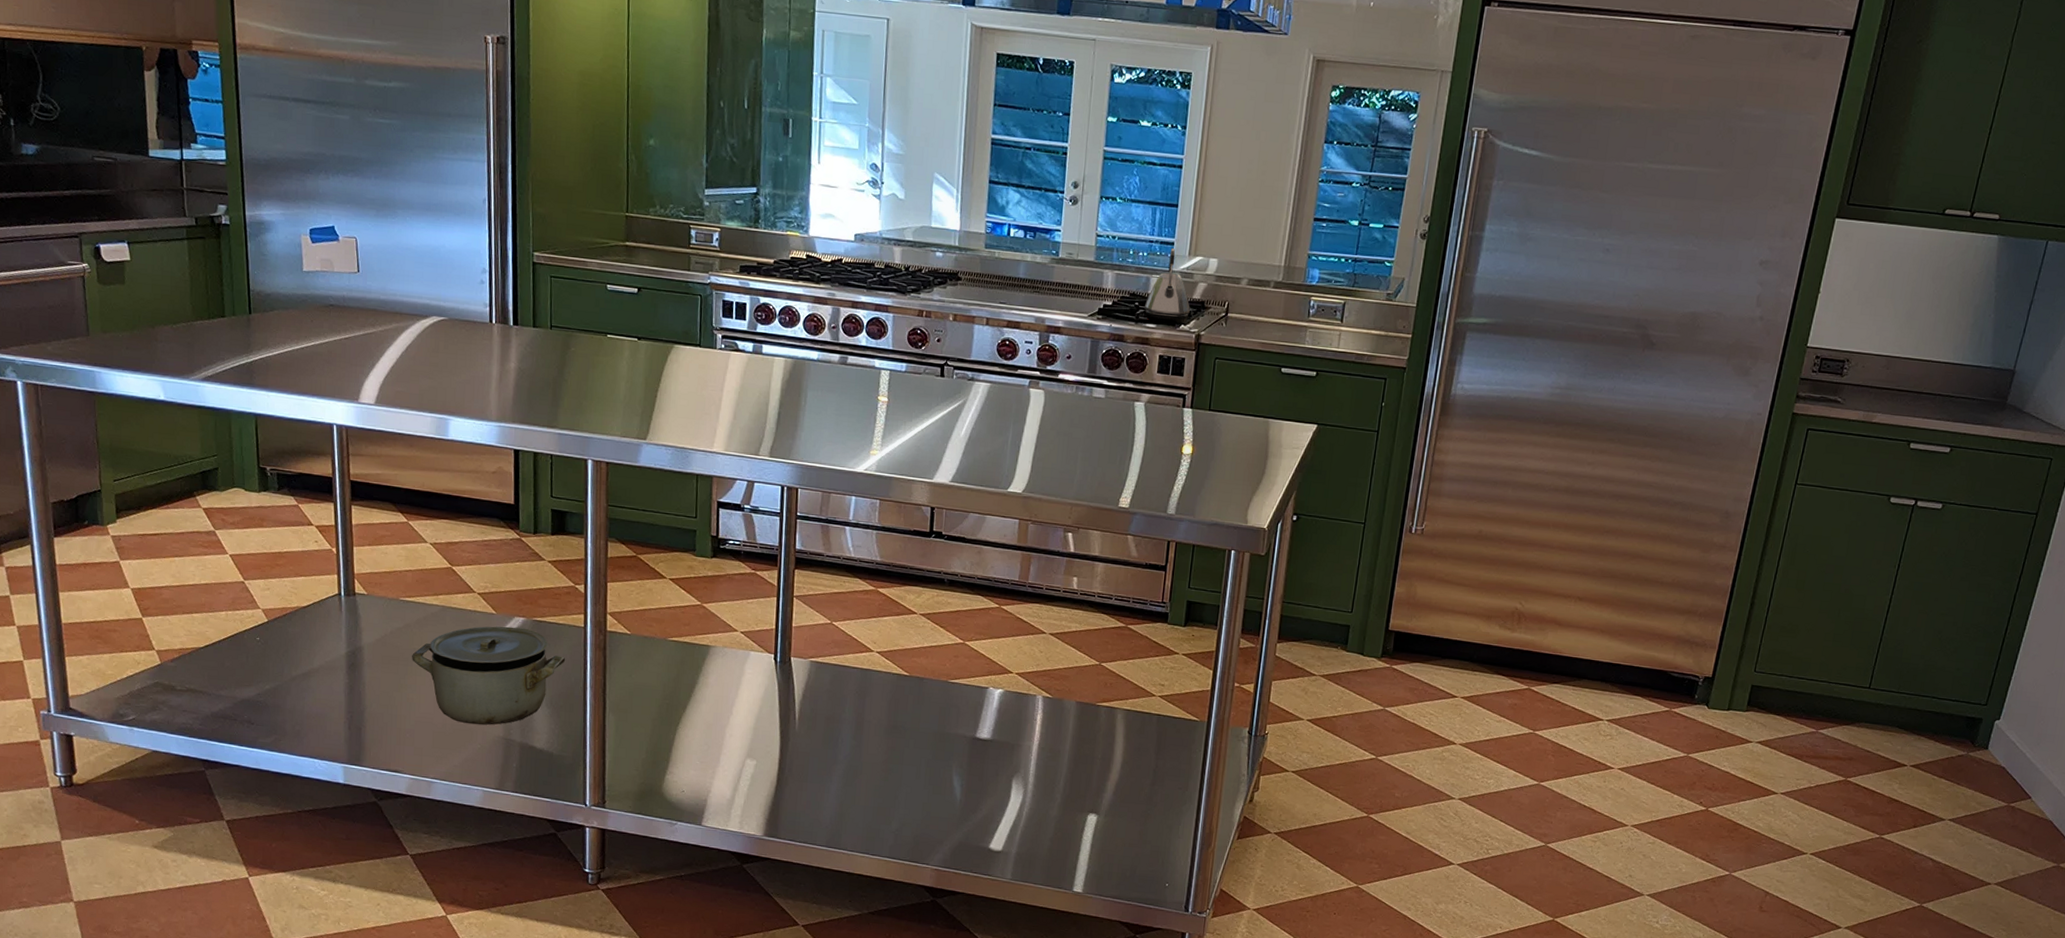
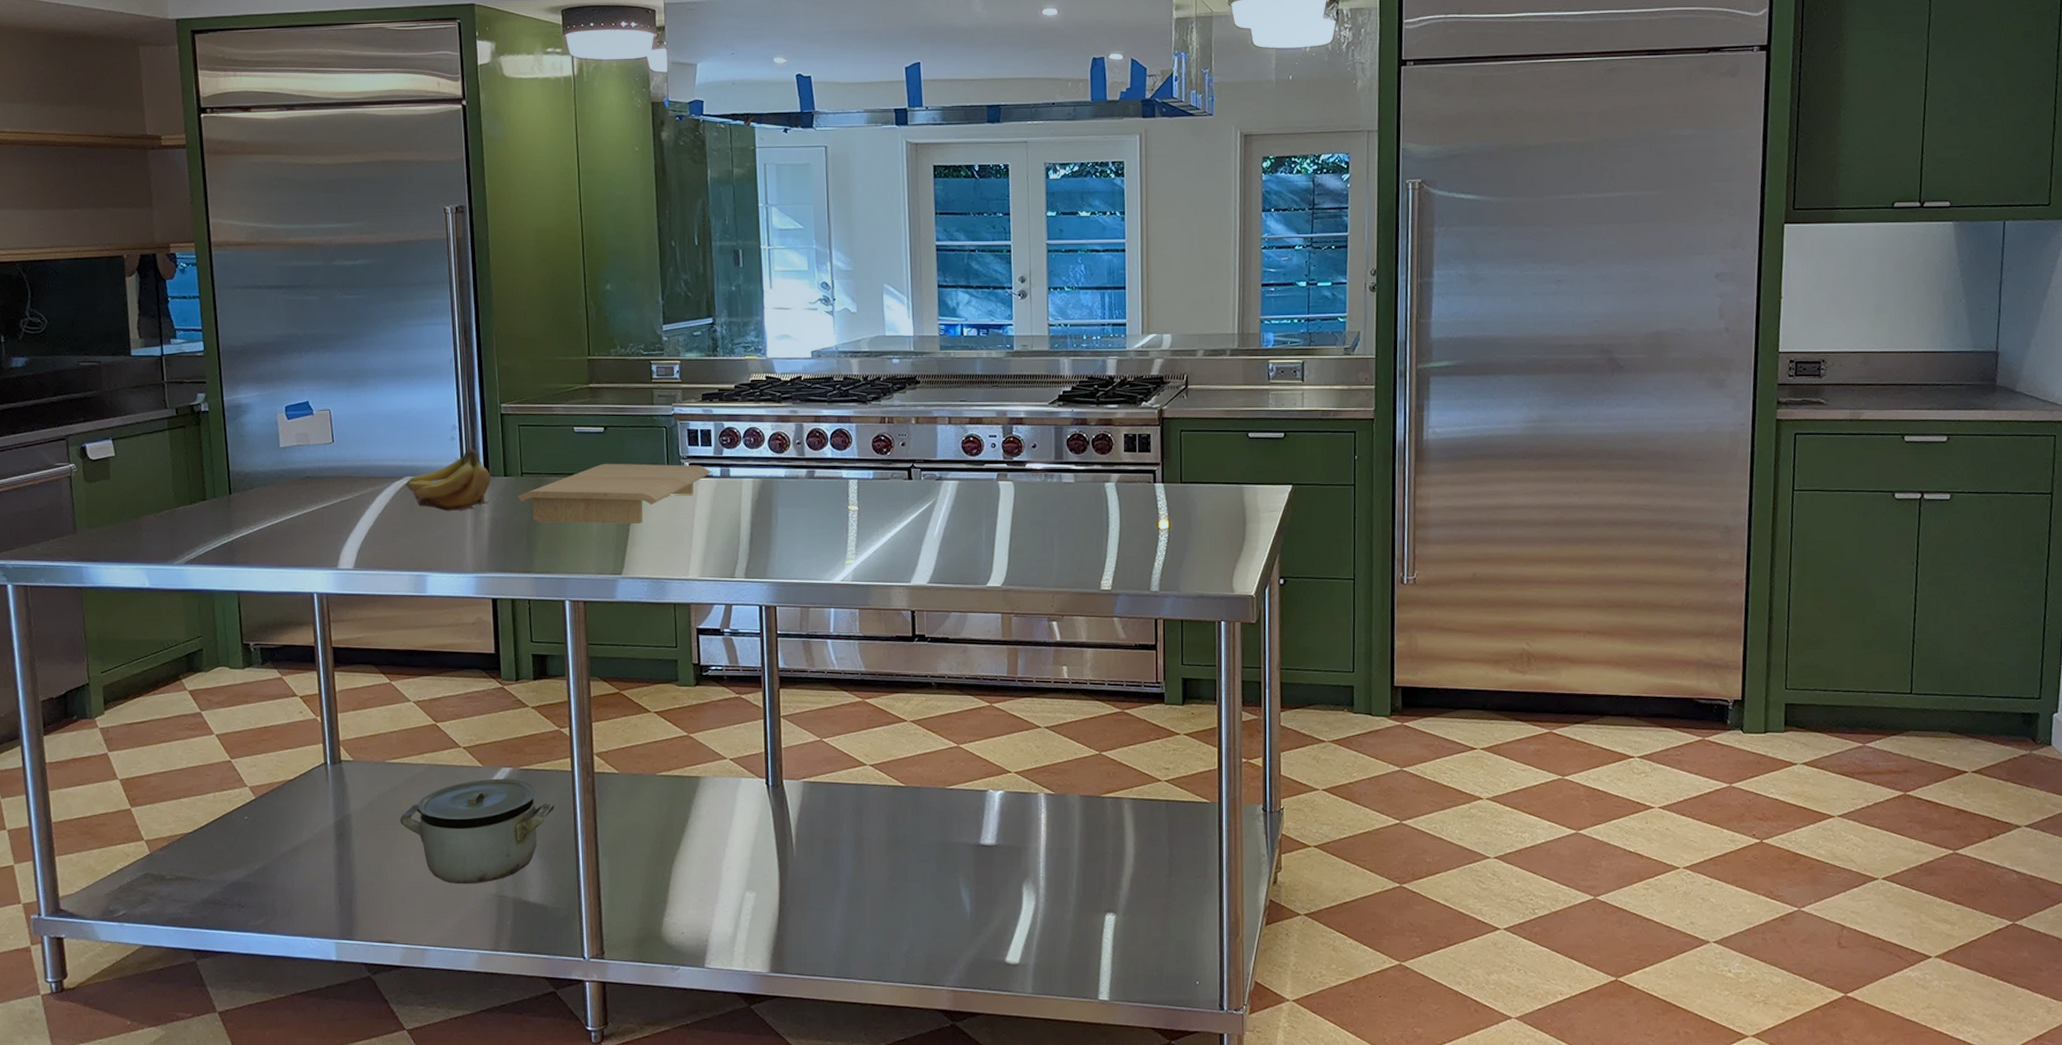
fruit: none [431,294,519,358] -> present [405,448,491,512]
cutting board: none [545,325,744,392] -> present [517,463,712,524]
kettle: present [1144,248,1191,325] -> none [1103,329,1151,403]

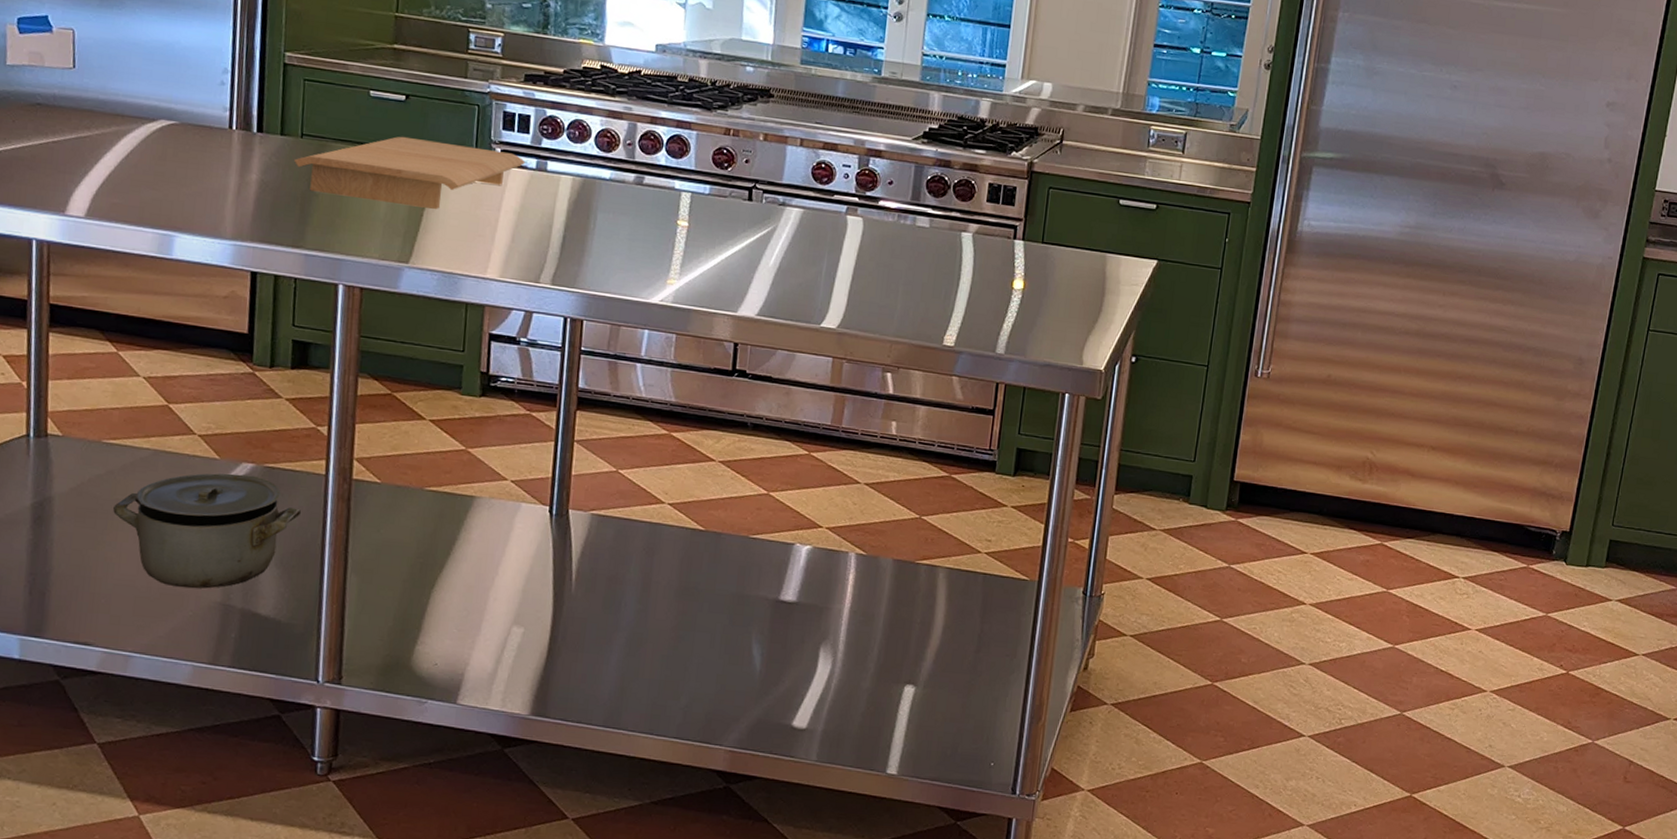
fruit: present [405,448,491,512] -> none [158,97,265,168]

